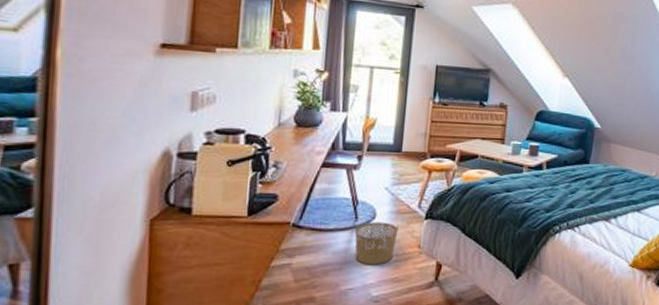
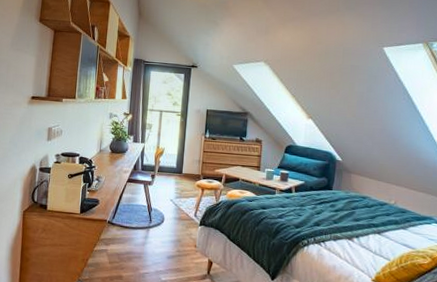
basket: present [354,222,399,265] -> none [149,224,180,257]

